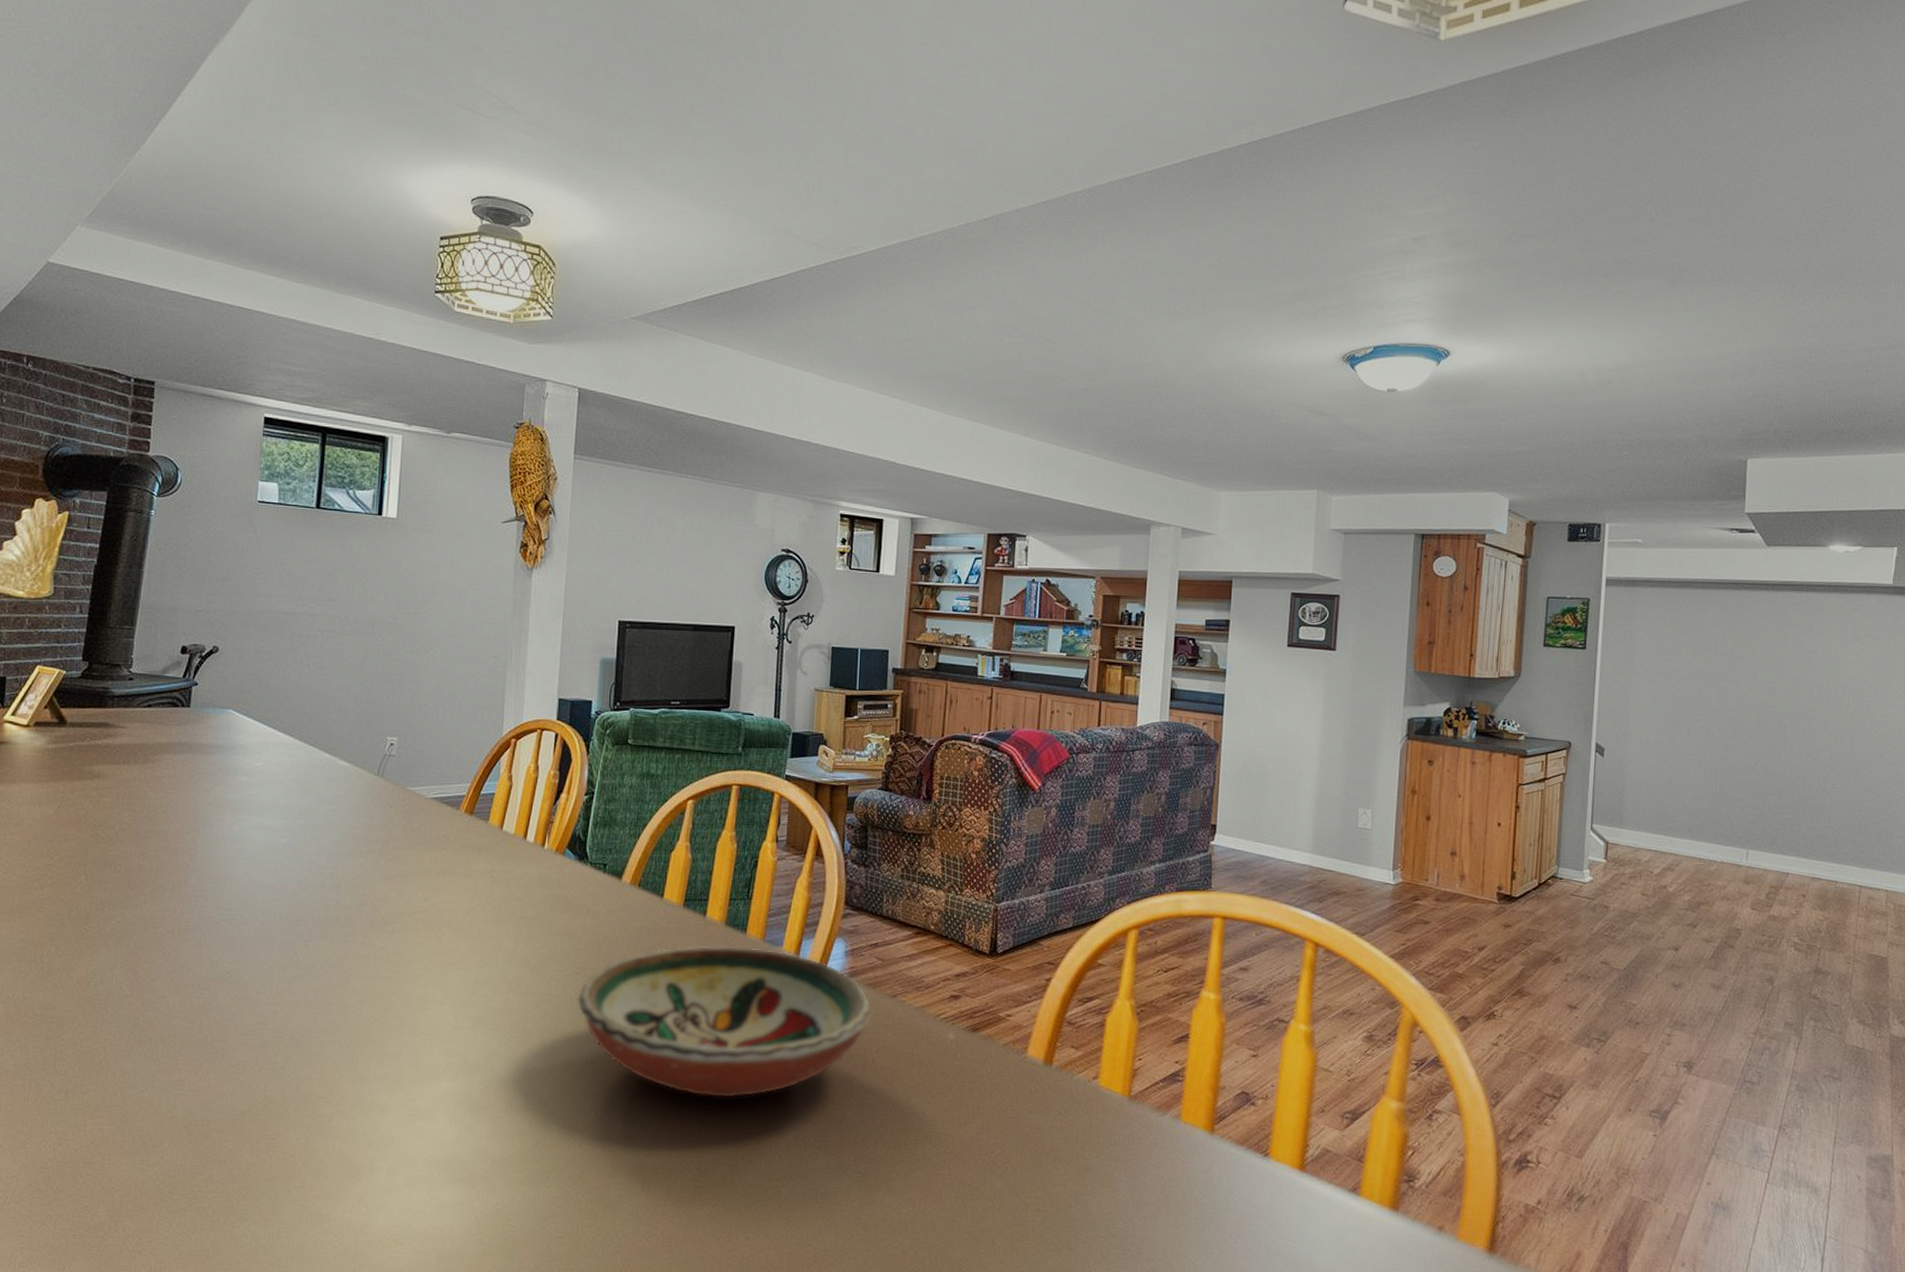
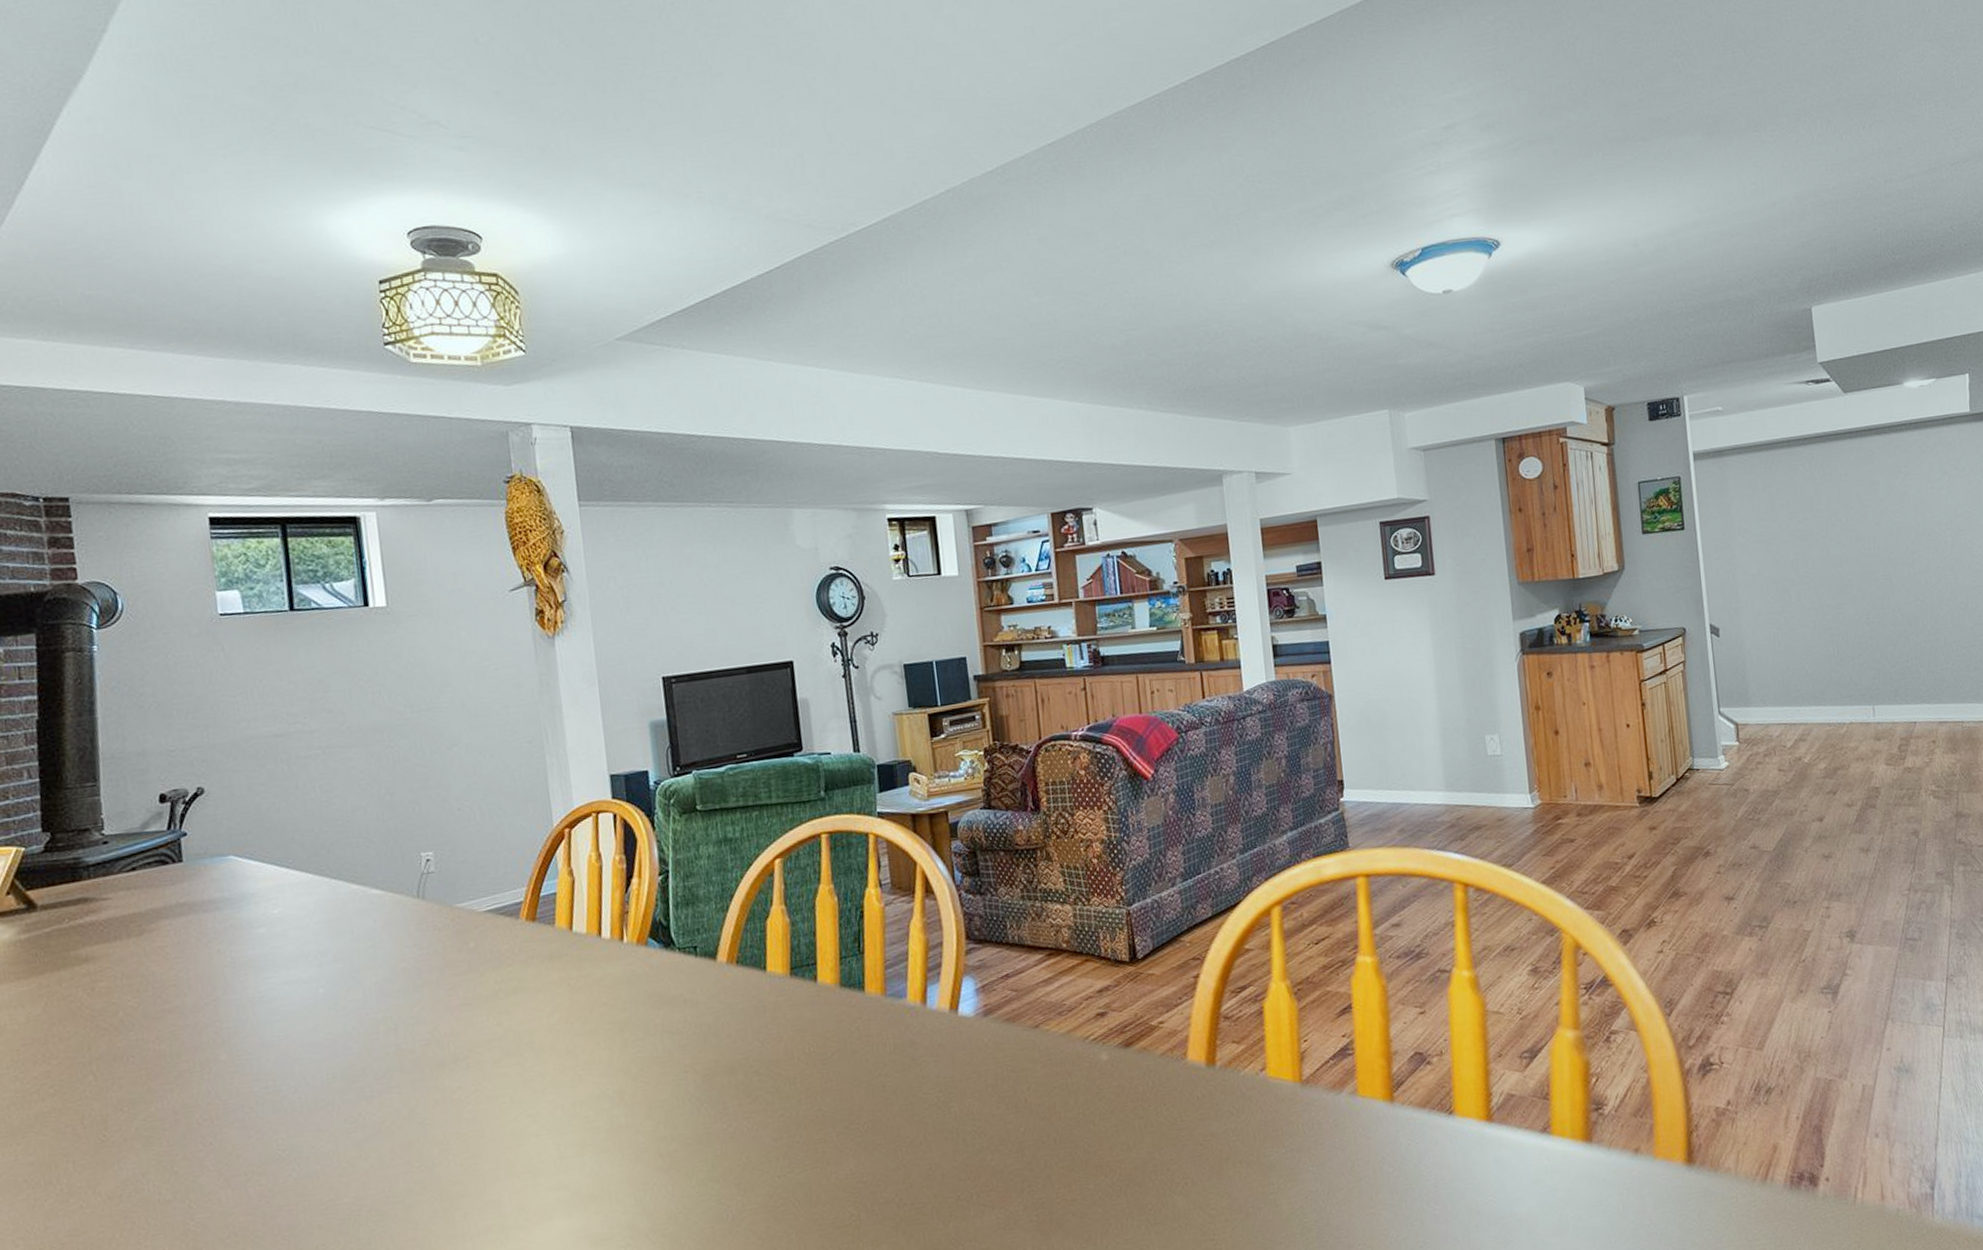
decorative bowl: present [577,945,873,1099] -> none [689,1002,1017,1178]

